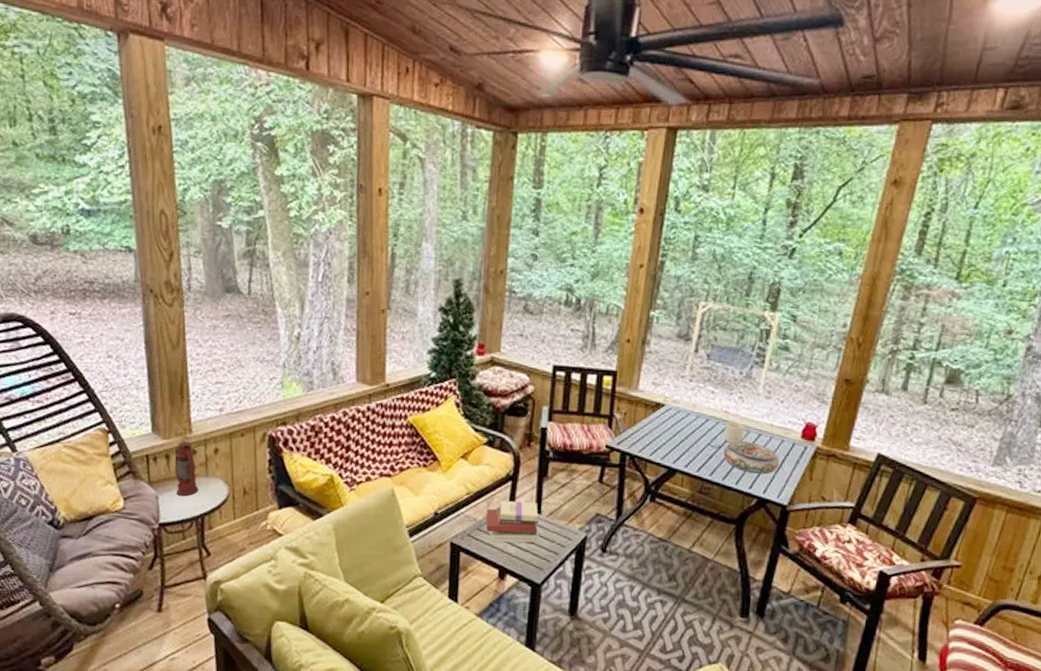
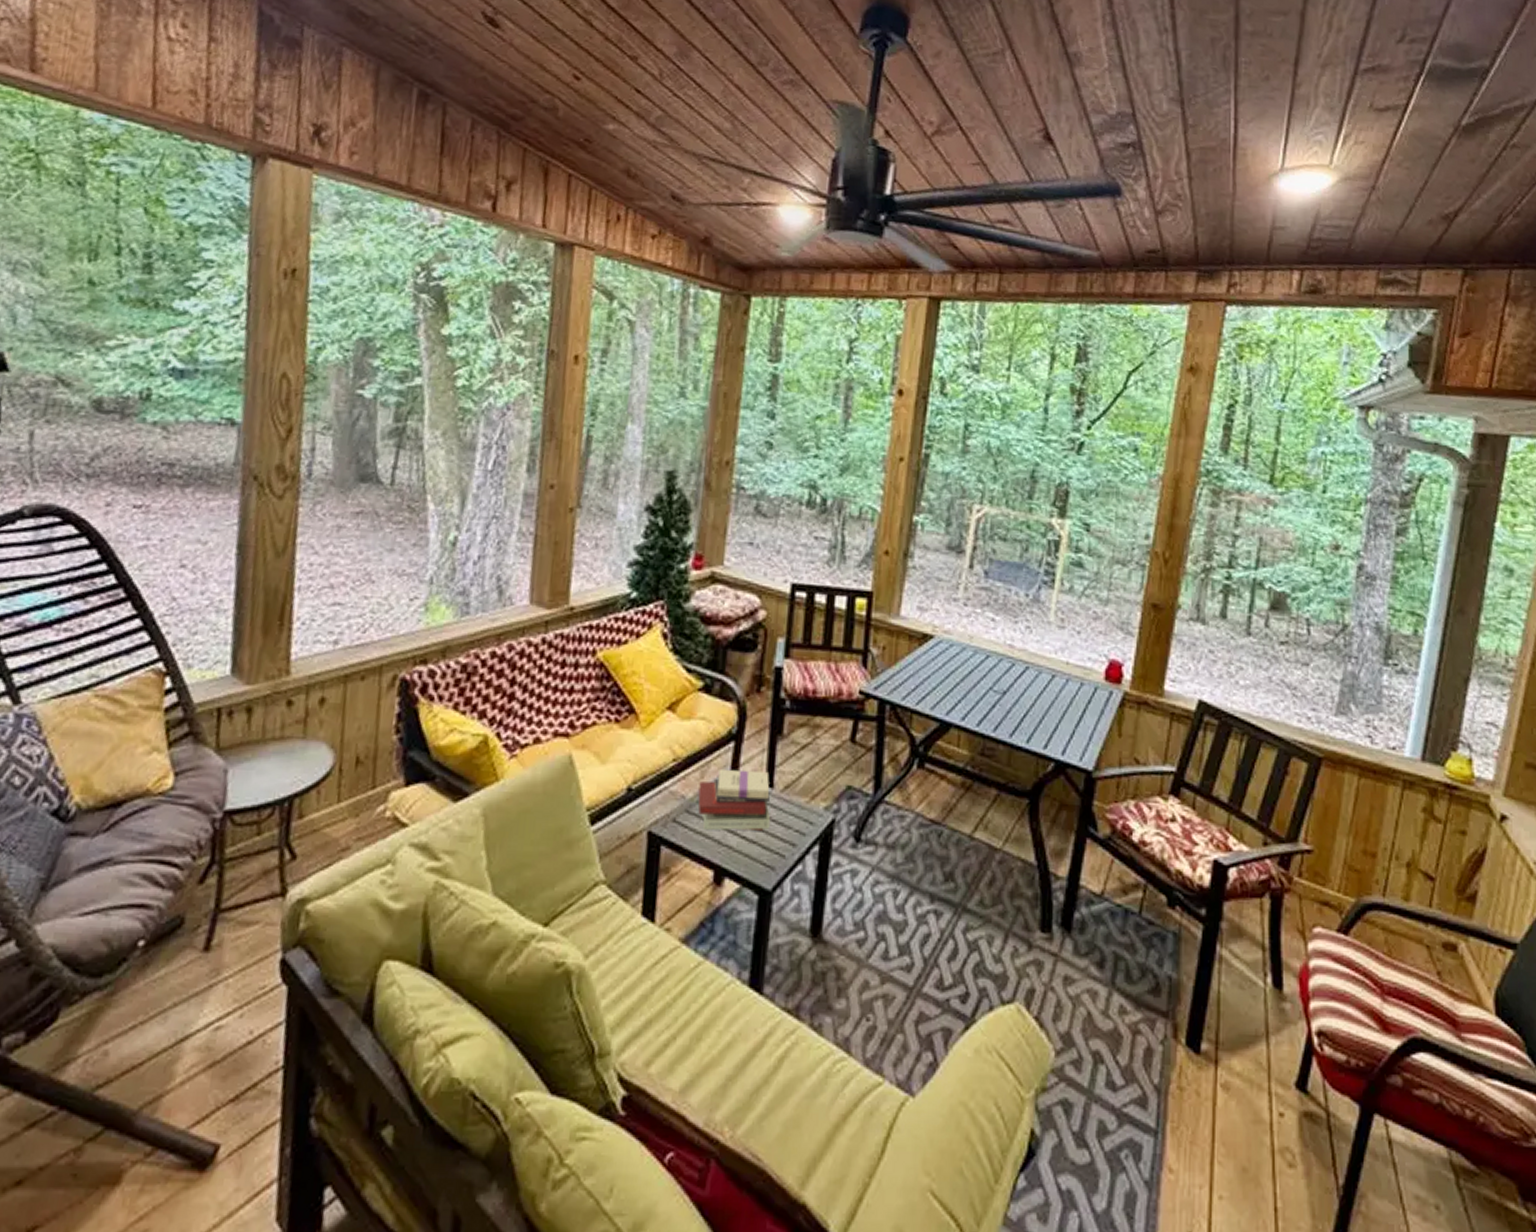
lantern: present [174,436,198,497] -> none [256,679,290,770]
mug: present [723,421,749,443] -> none [1009,658,1040,688]
bowl: present [723,441,780,474] -> none [1009,684,1080,729]

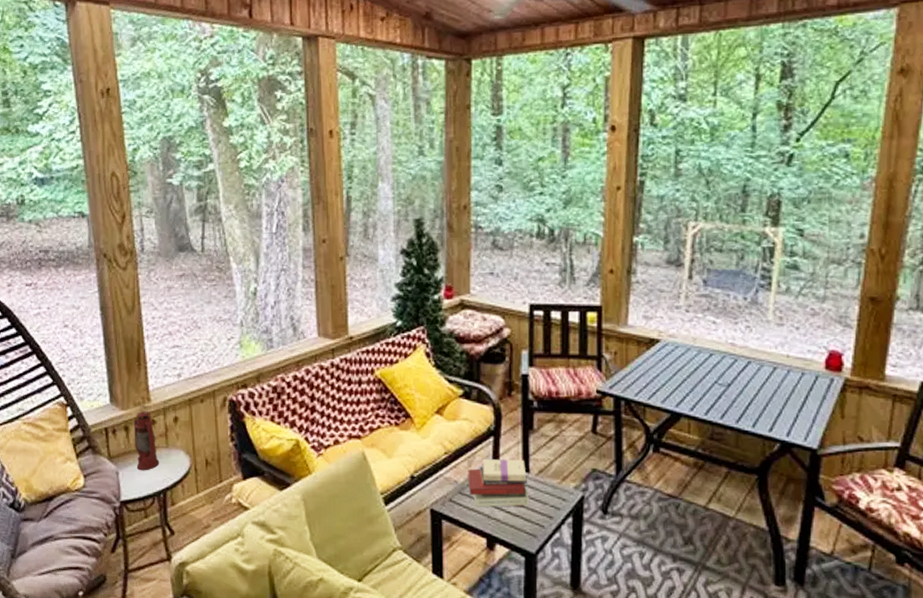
lantern: none [256,679,290,770] -> present [133,405,159,471]

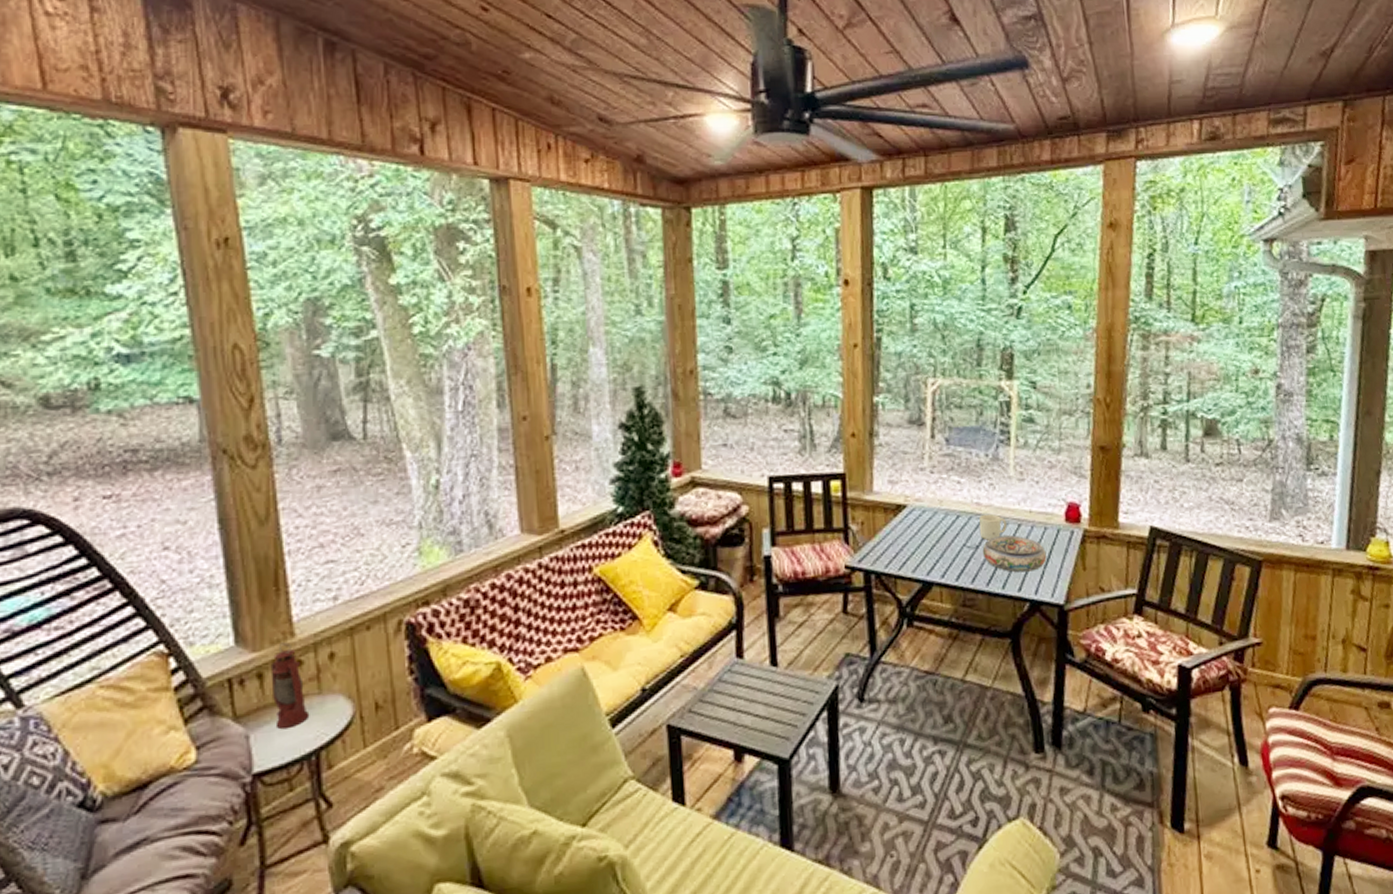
books: present [468,459,530,508] -> none [708,652,780,716]
mug: none [732,354,762,380] -> present [979,513,1007,540]
bowl: none [734,377,802,414] -> present [982,535,1047,573]

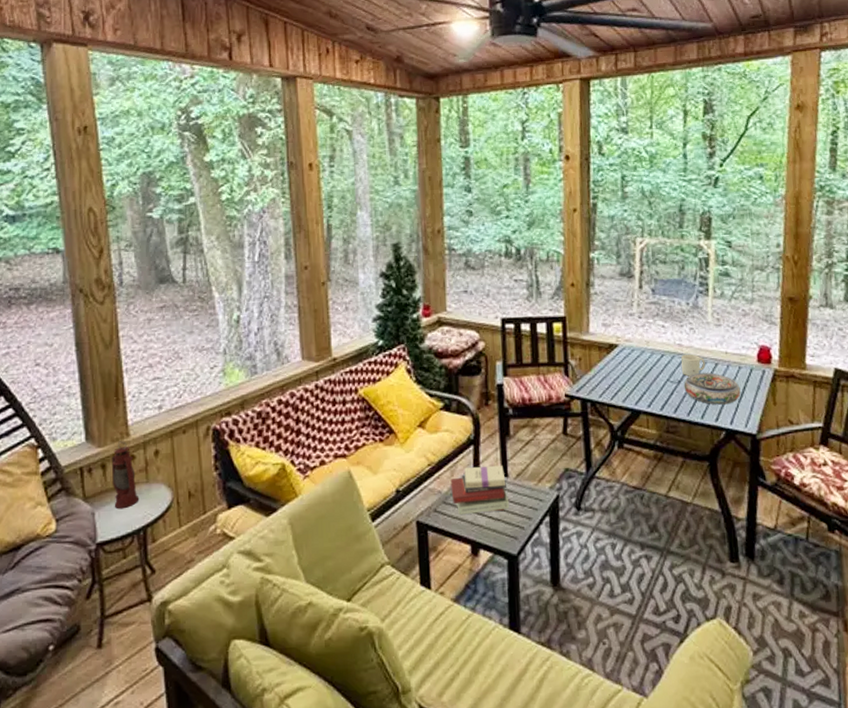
books: none [708,652,780,716] -> present [450,465,510,516]

